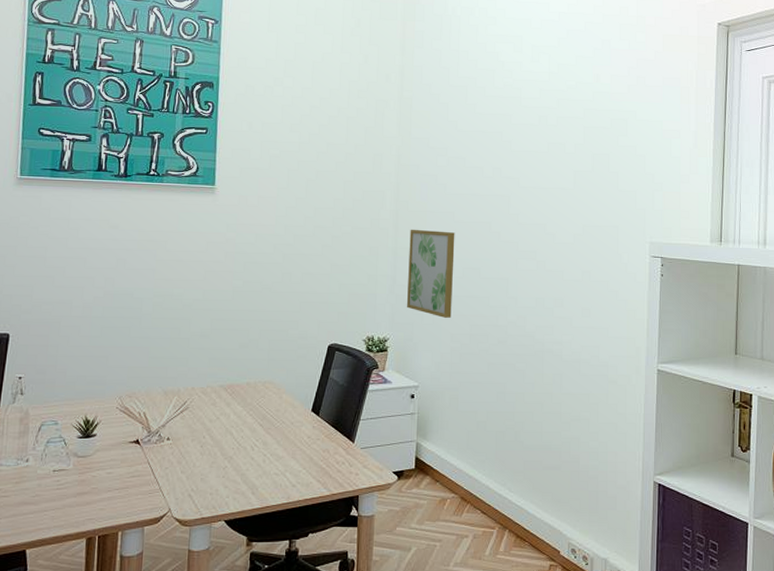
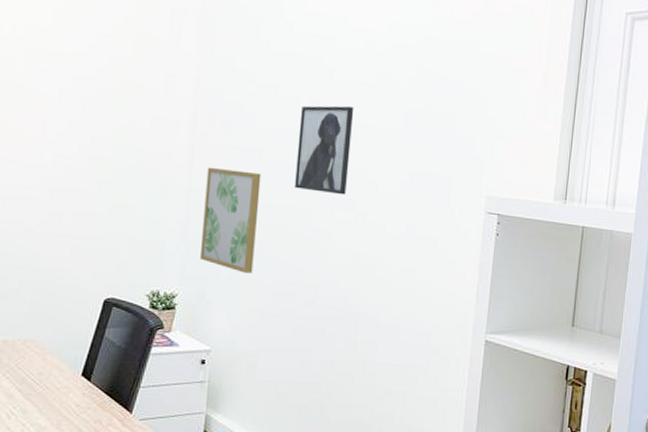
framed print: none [484,171,531,247] -> present [295,106,354,195]

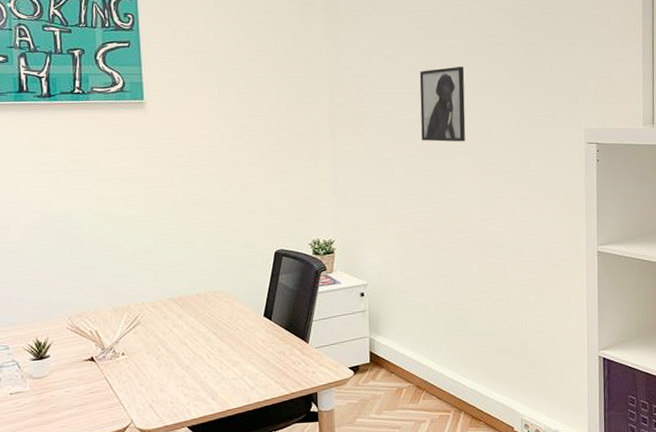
wall art: present [200,167,261,273] -> none [347,131,395,217]

